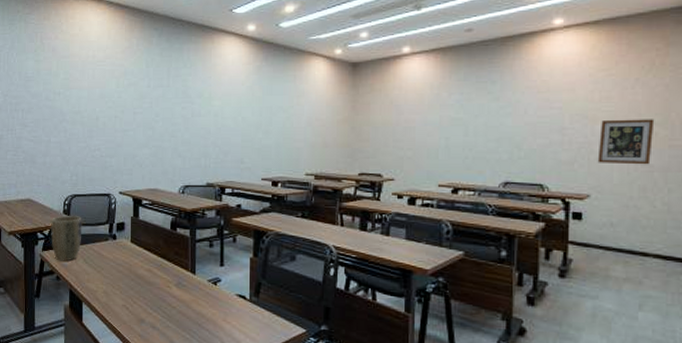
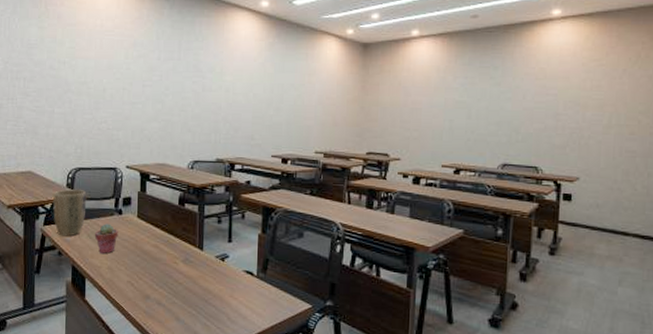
potted succulent: none [90,248,113,278] -> present [94,224,118,254]
wall art: present [597,119,655,165] -> none [587,107,639,151]

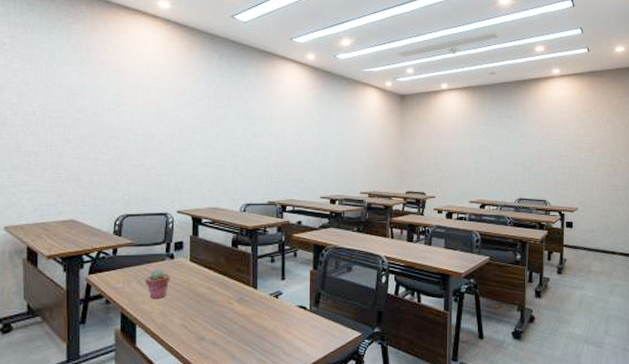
plant pot: present [53,189,87,237] -> none [99,237,136,284]

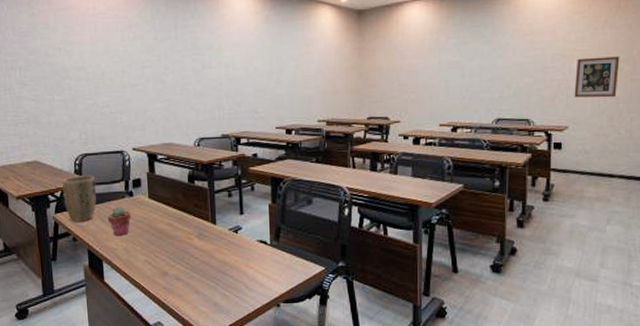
plant pot: none [99,237,136,284] -> present [62,175,97,222]
wall art: none [583,150,619,185] -> present [574,56,620,98]

